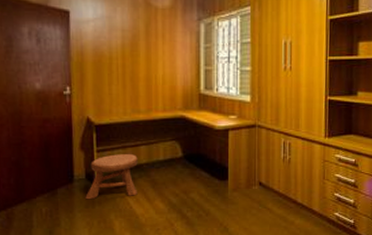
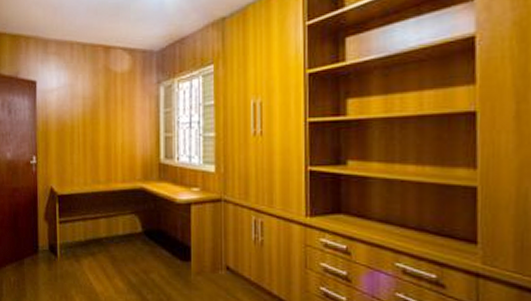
stool: present [85,153,138,200] -> none [48,225,98,273]

